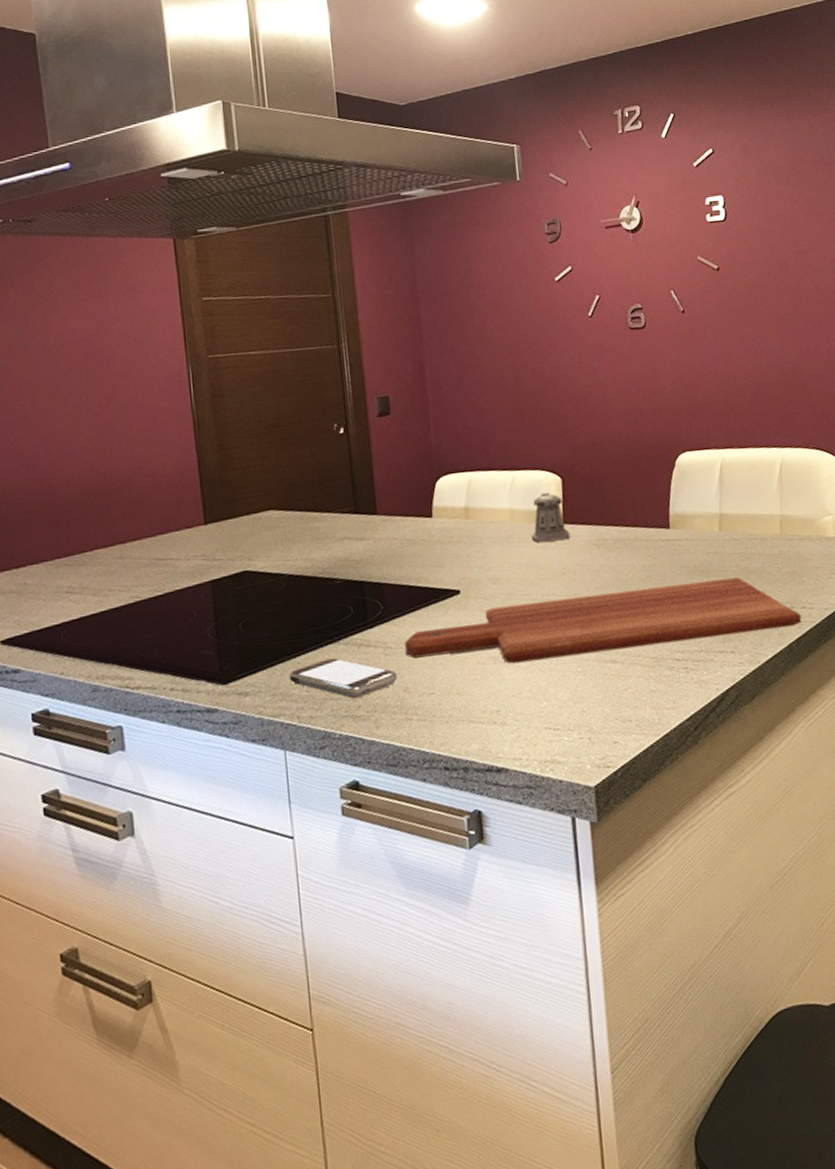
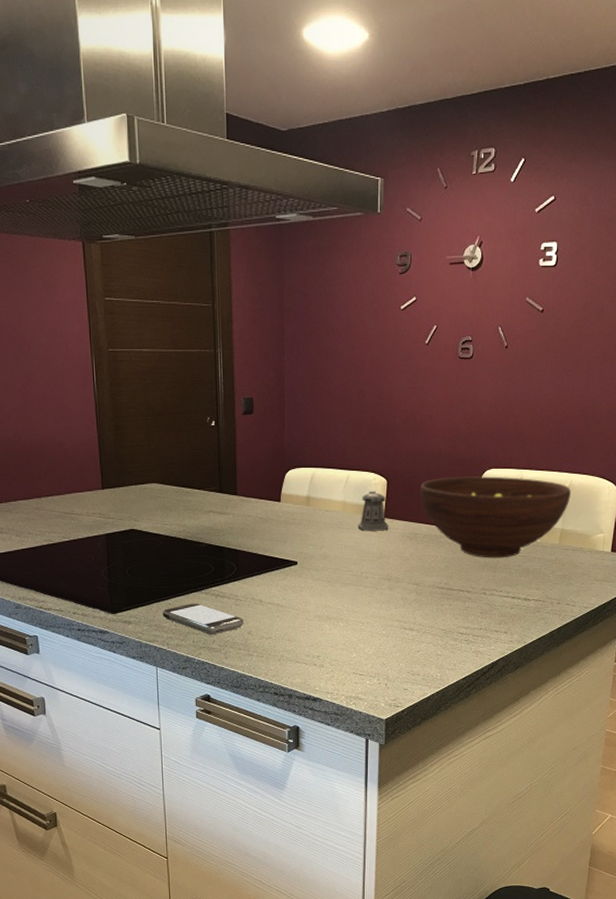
cutting board: present [405,577,802,664] -> none [252,575,565,623]
fruit bowl: none [603,459,785,561] -> present [420,476,571,558]

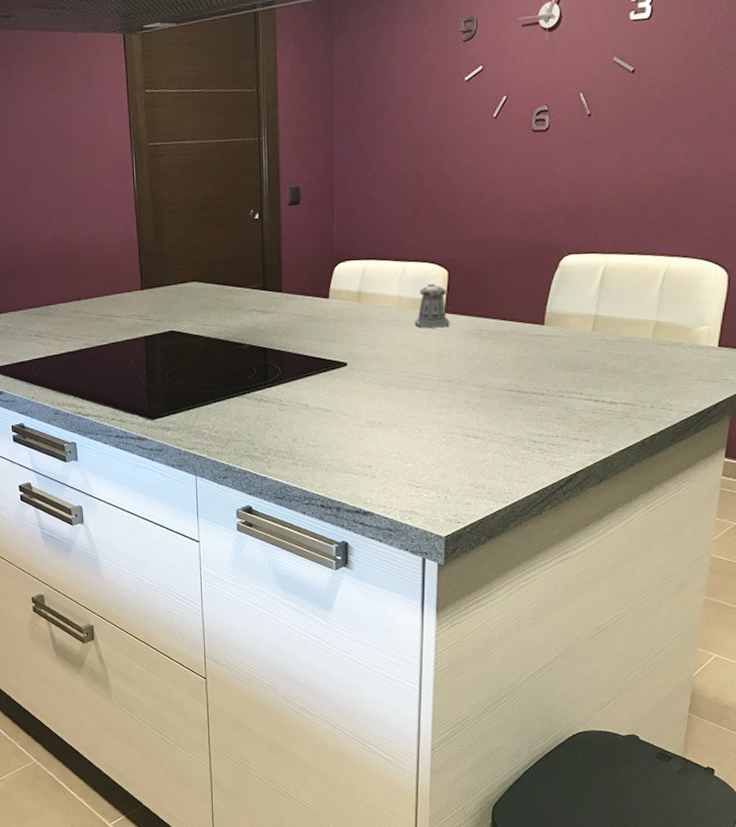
smartphone: present [162,603,244,635] -> none [202,408,289,443]
fruit bowl: present [420,476,571,558] -> none [486,263,668,356]

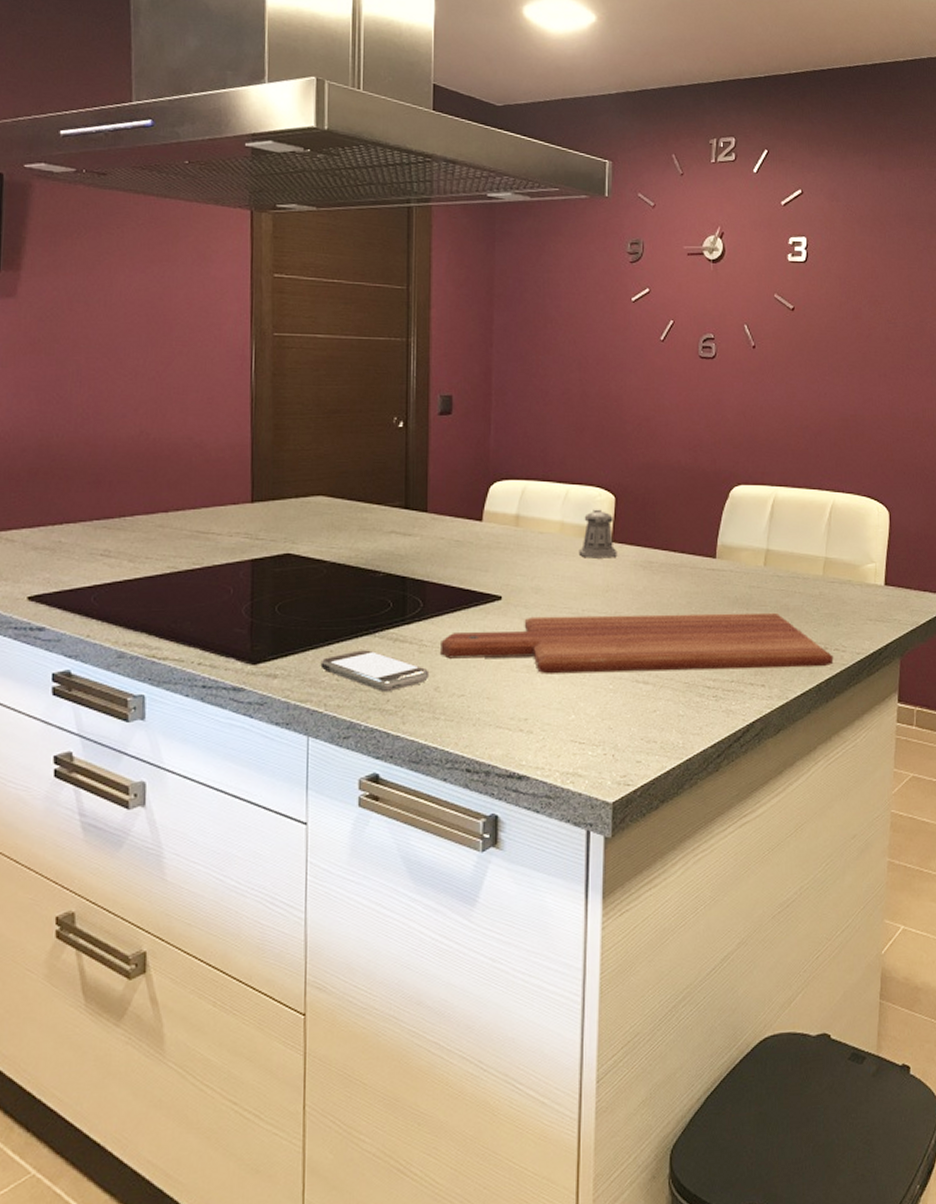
smartphone: none [202,408,289,443] -> present [320,650,430,693]
cutting board: none [297,375,660,429] -> present [441,613,834,674]

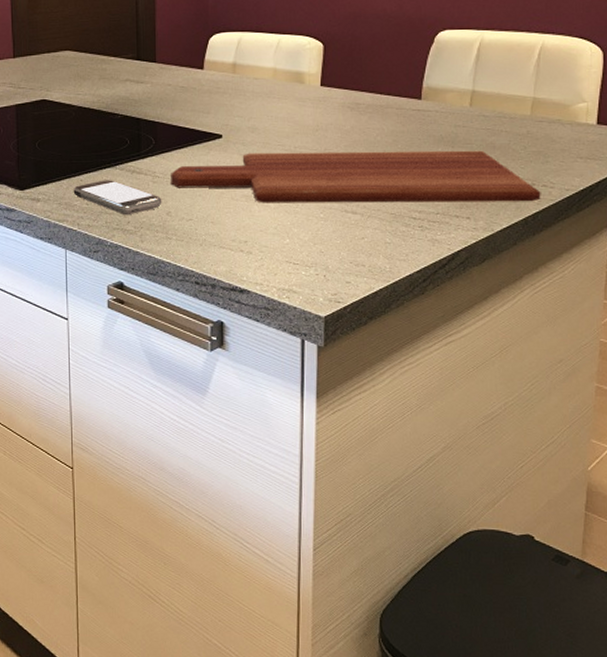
pepper shaker: present [578,509,617,558] -> none [290,56,326,101]

